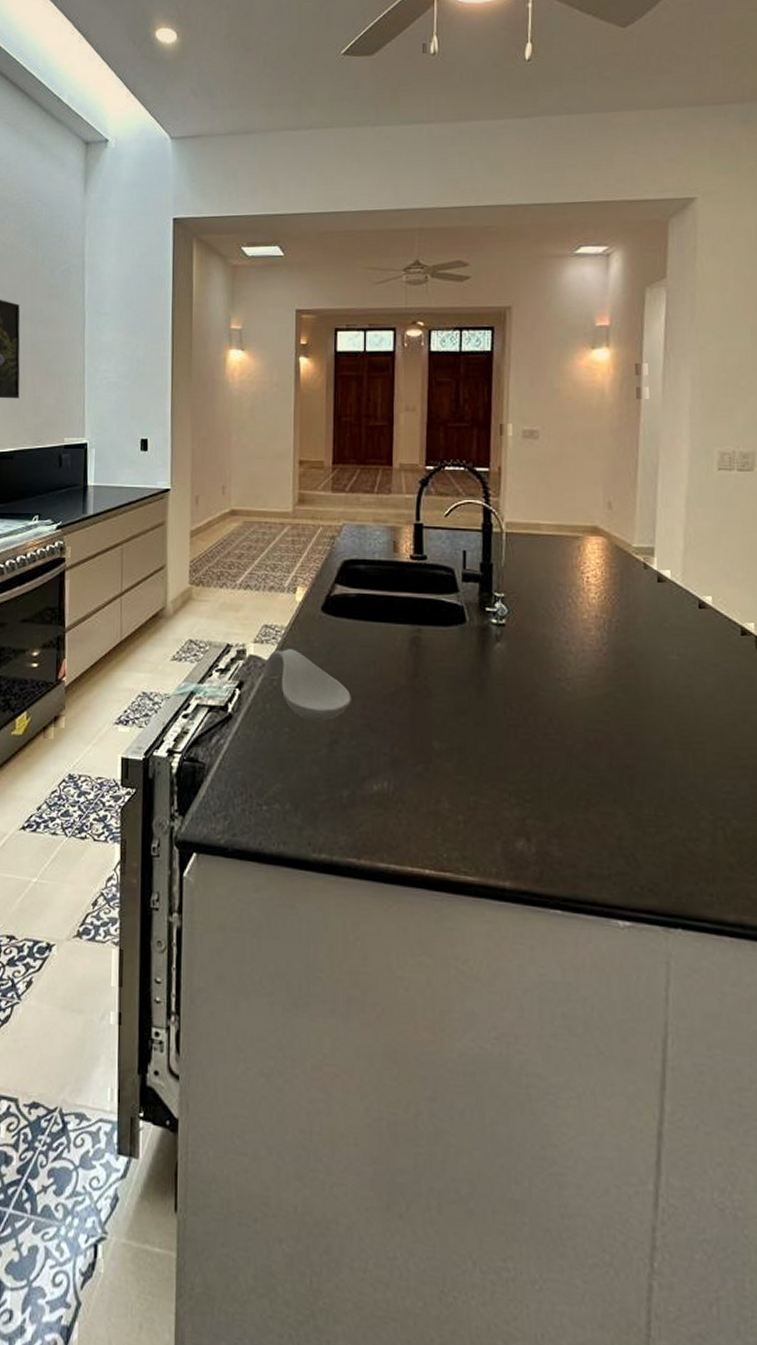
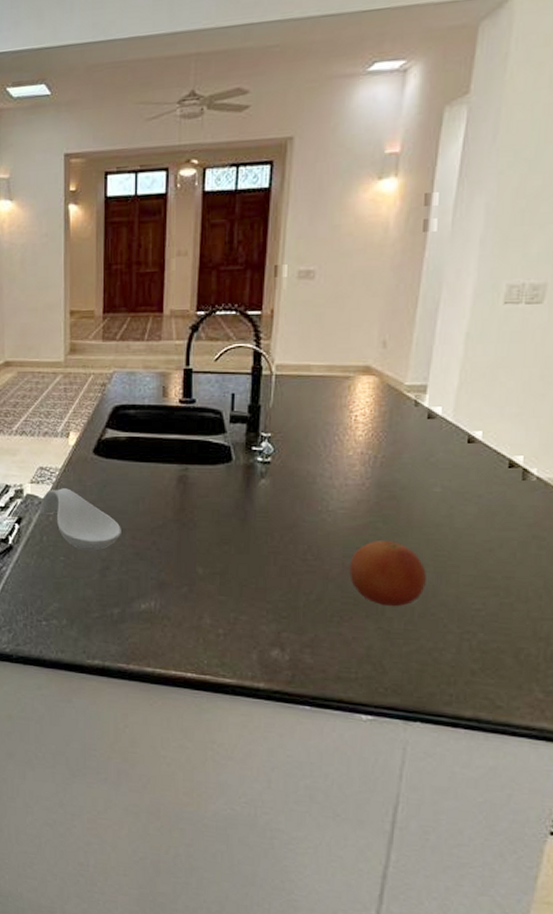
fruit: none [593,713,672,789] -> present [349,541,426,607]

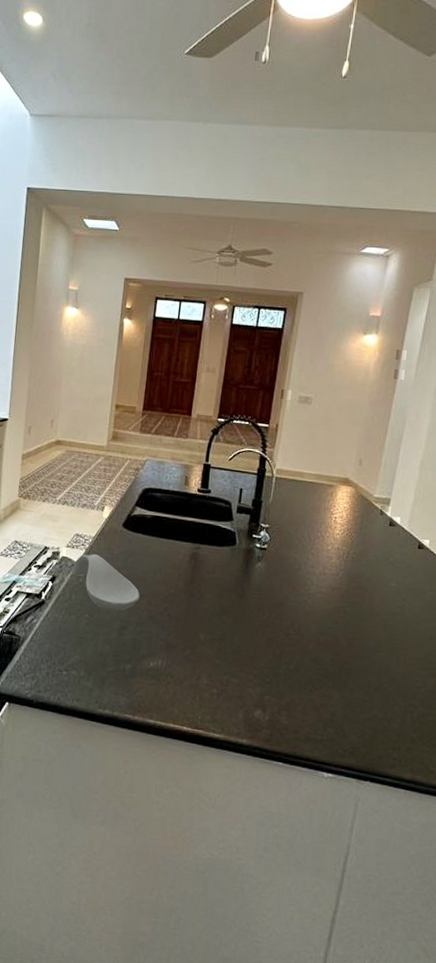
fruit: present [349,541,426,607] -> none [322,622,382,680]

